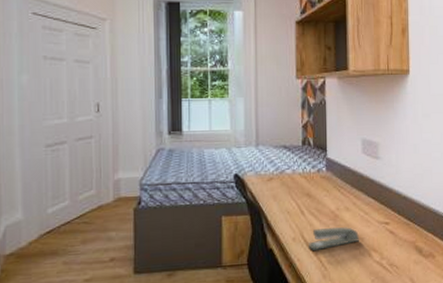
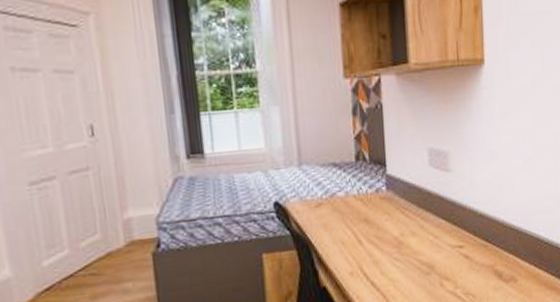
stapler: present [309,227,360,250] -> none [369,254,430,285]

